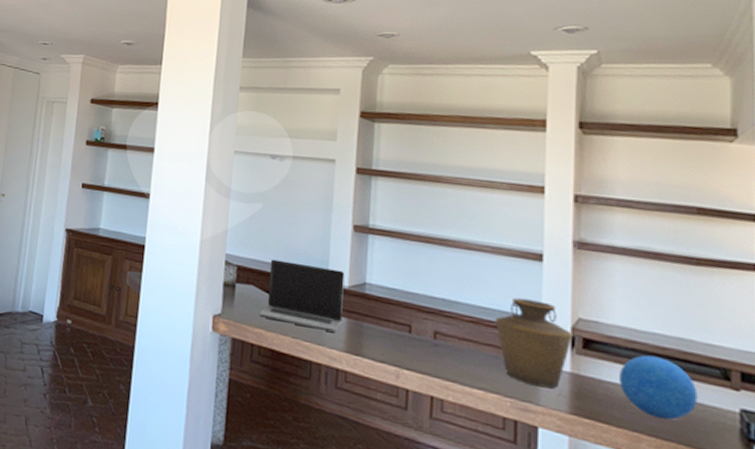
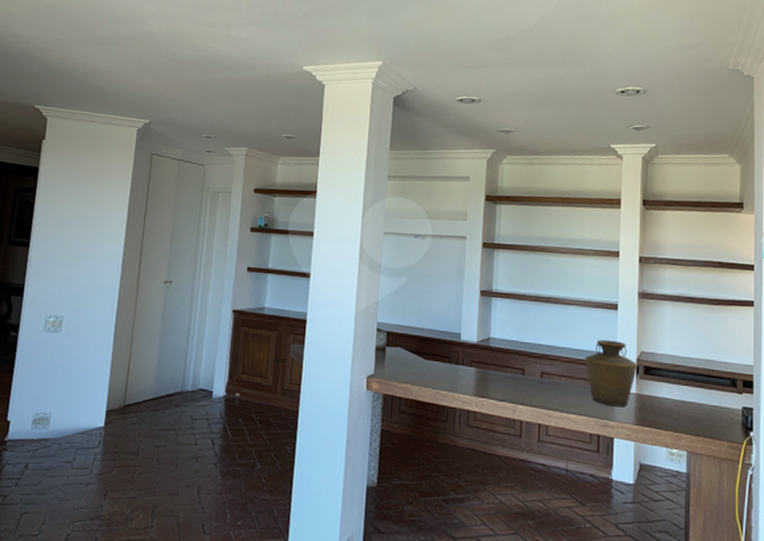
laptop computer: present [259,259,345,332] -> none [405,324,474,381]
decorative ball: present [620,355,698,420] -> none [668,374,717,420]

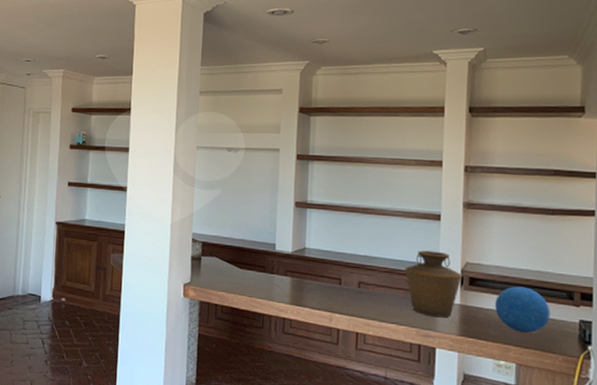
decorative ball: none [668,374,717,420] -> present [495,286,550,333]

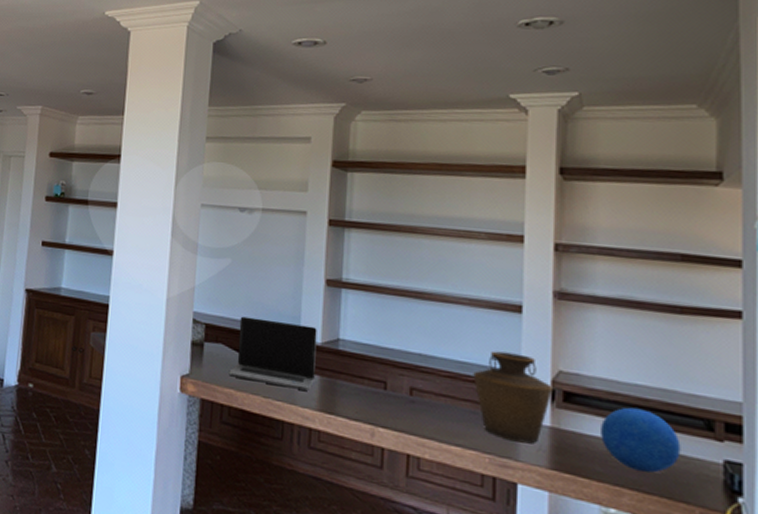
laptop computer: none [221,234,289,289] -> present [228,316,317,391]

